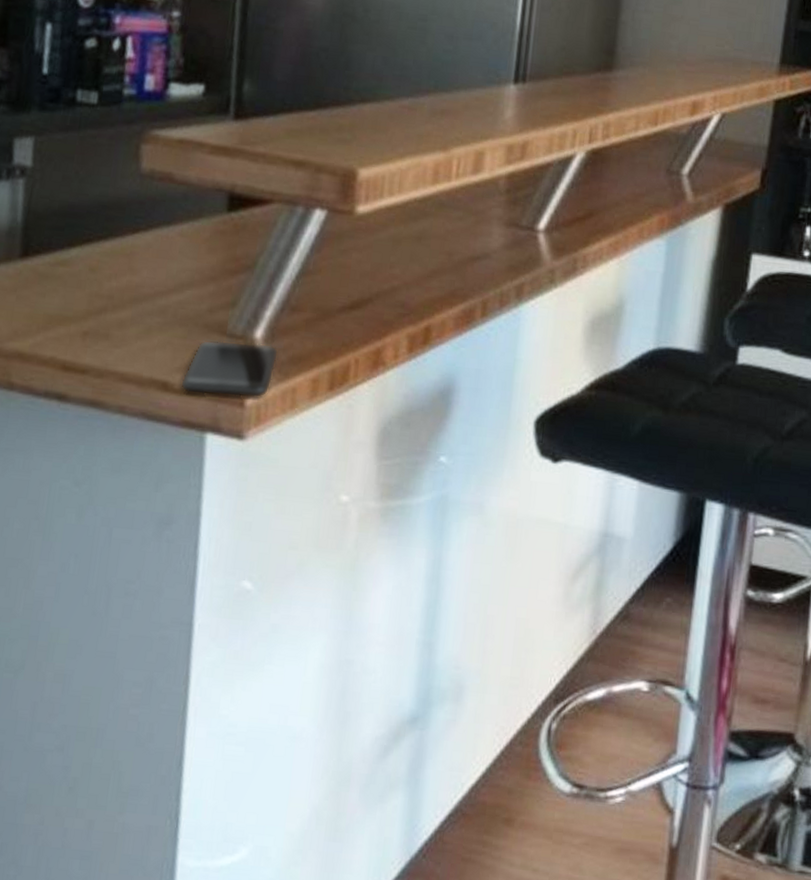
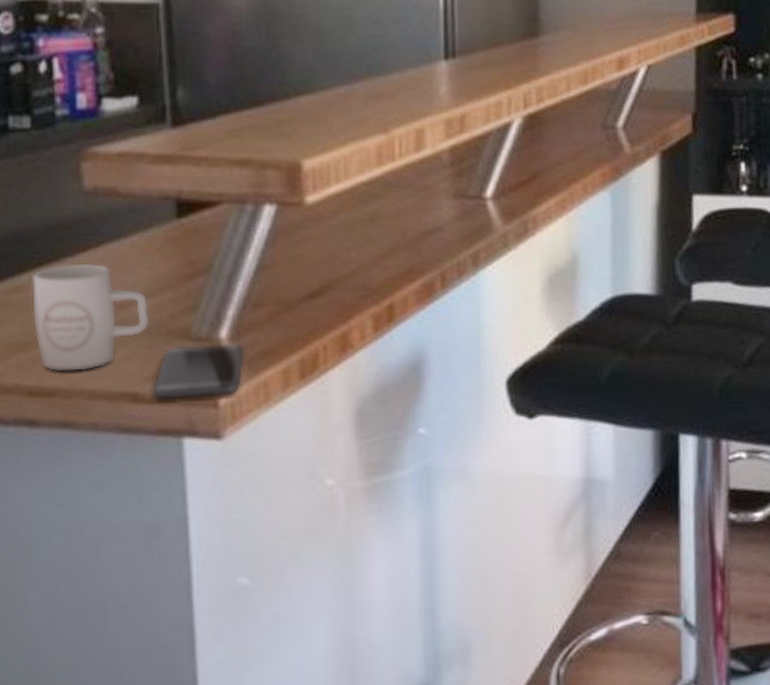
mug: none [75,243,189,353] -> present [31,263,149,372]

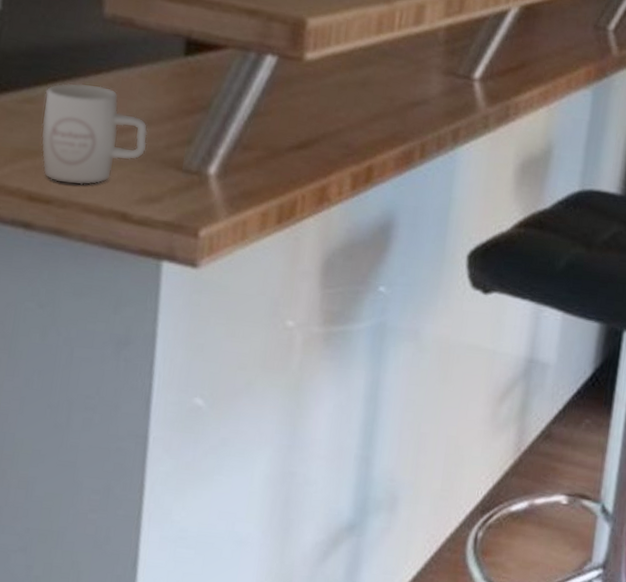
smartphone: present [152,342,246,402] -> none [139,174,231,230]

